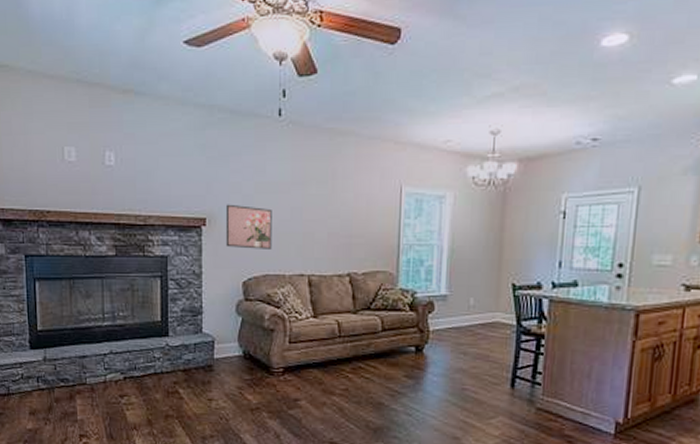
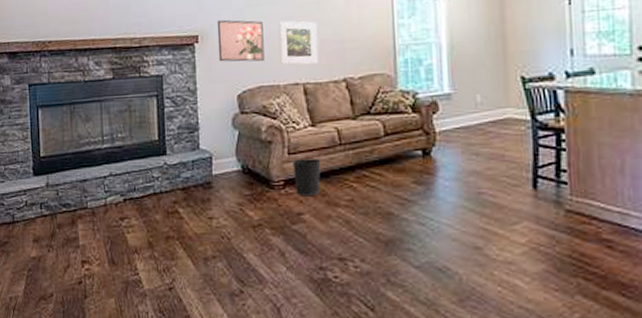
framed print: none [287,210,326,256] -> present [278,20,318,65]
wastebasket: none [292,348,320,384] -> present [291,158,321,197]

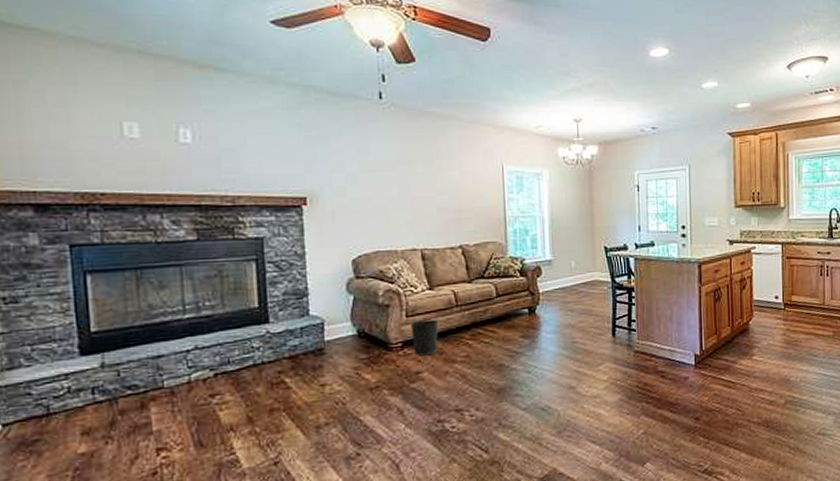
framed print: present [217,19,265,62] -> none [328,182,381,227]
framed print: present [278,20,318,65] -> none [395,187,436,231]

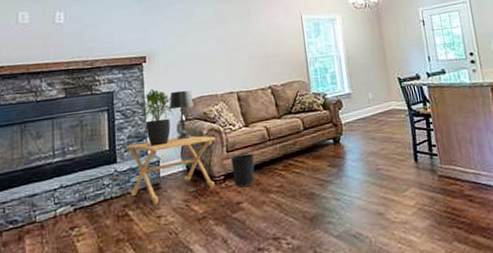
side table: none [280,297,394,371] -> present [125,136,216,204]
potted plant: none [299,238,346,306] -> present [140,88,177,147]
table lamp: none [336,242,367,300] -> present [169,90,194,140]

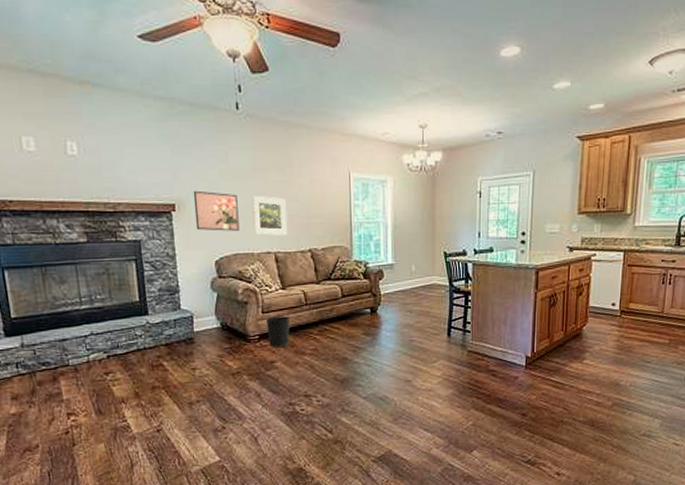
side table: present [125,136,216,204] -> none [156,294,252,357]
potted plant: present [140,88,177,147] -> none [170,241,210,302]
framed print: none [162,42,204,78] -> present [193,190,240,231]
table lamp: present [169,90,194,140] -> none [202,245,228,297]
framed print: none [214,42,248,77] -> present [252,195,288,236]

